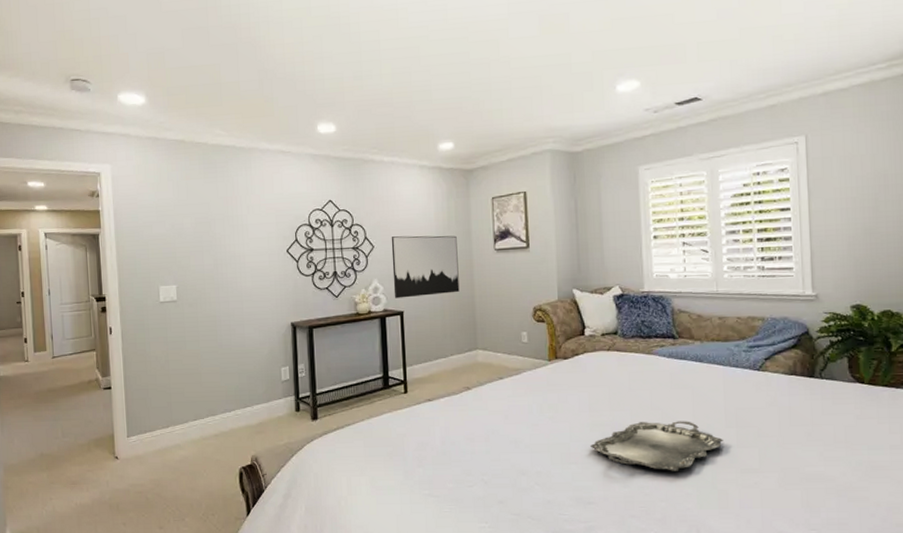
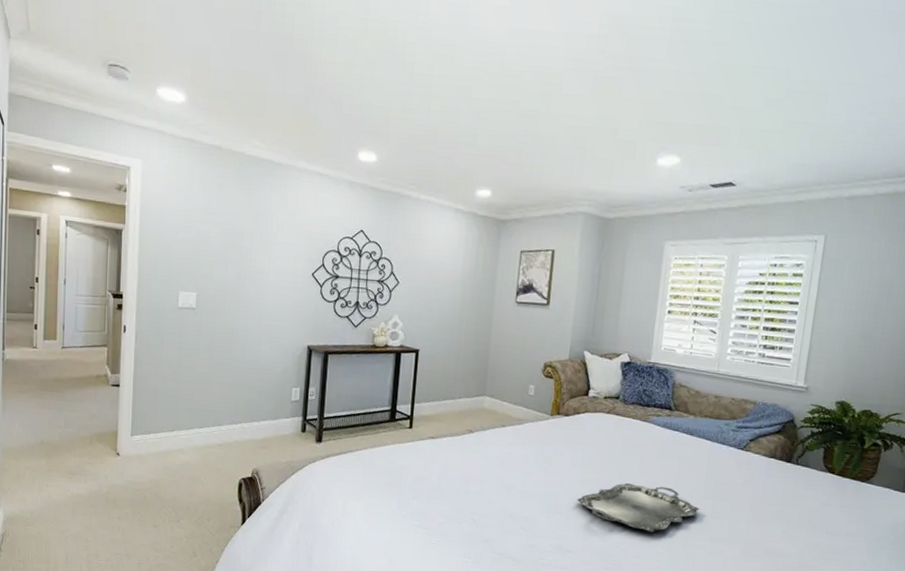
wall art: present [391,235,460,298] -> none [412,275,481,339]

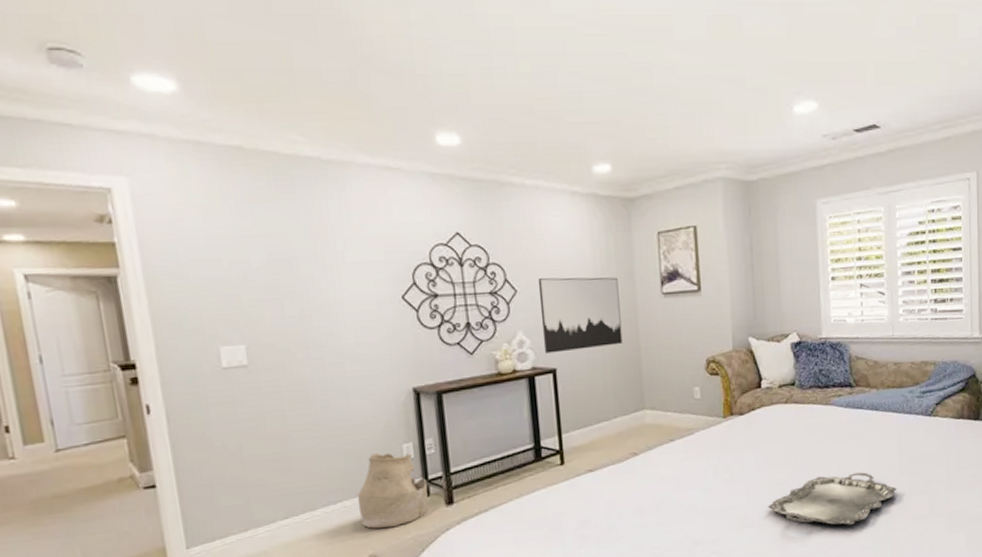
bag: none [252,391,306,451] -> present [357,452,428,529]
wall art: none [412,275,481,339] -> present [537,277,623,354]

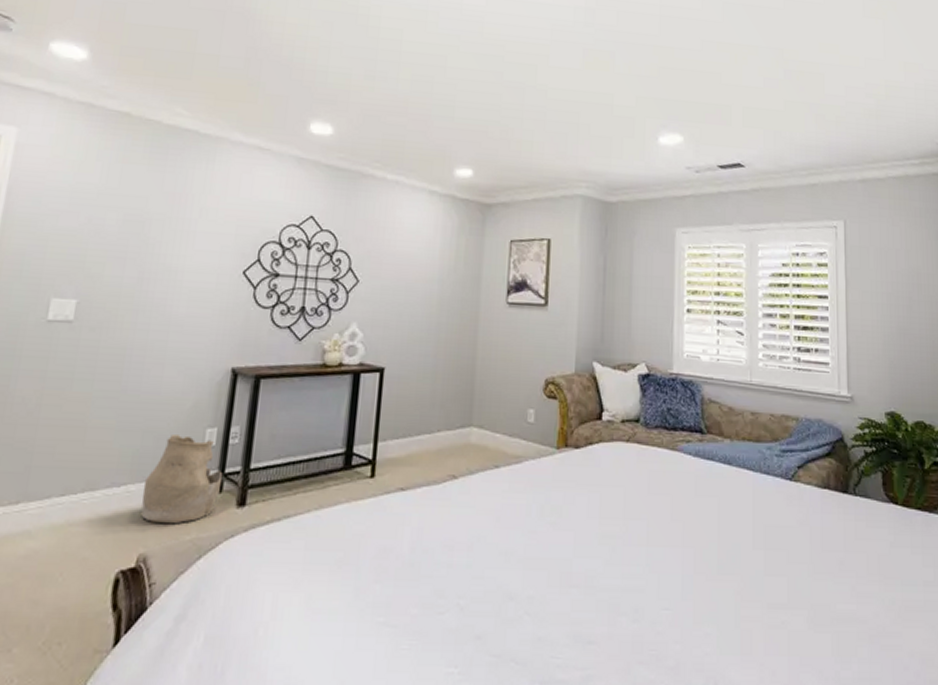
wall art: present [537,277,623,354] -> none [375,271,463,351]
serving tray: present [768,472,897,525] -> none [597,536,749,603]

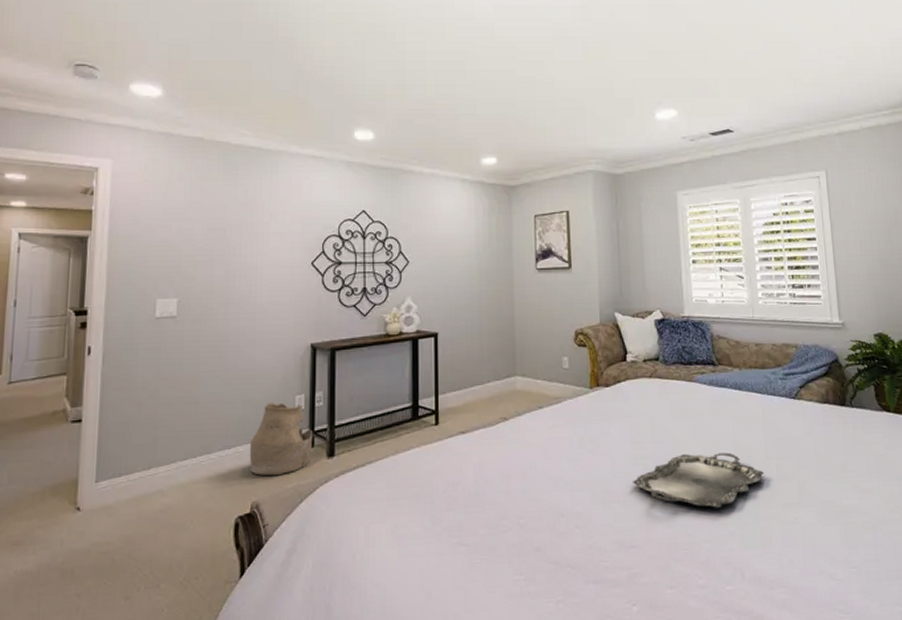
serving tray: none [597,536,749,603] -> present [633,452,764,508]

